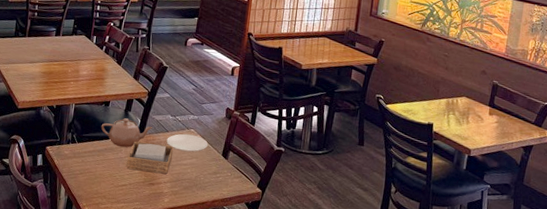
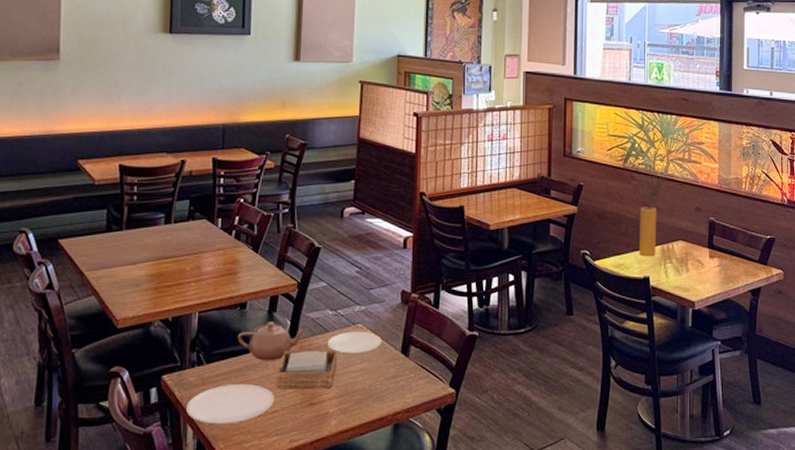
plate: none [61,160,124,190] -> present [185,383,274,425]
vase: none [426,30,461,108] -> present [637,164,668,257]

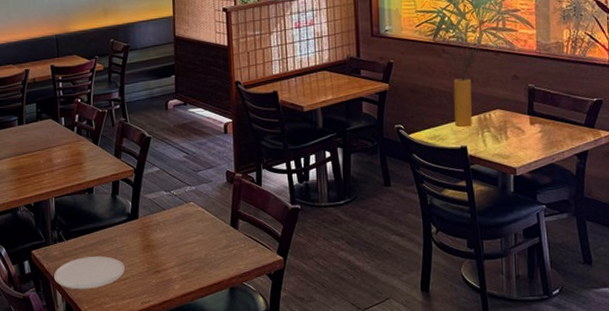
teapot: present [237,322,308,361] -> none [88,203,147,237]
napkin holder: present [276,349,338,390] -> none [124,225,176,260]
plate: present [327,331,383,355] -> none [165,208,213,229]

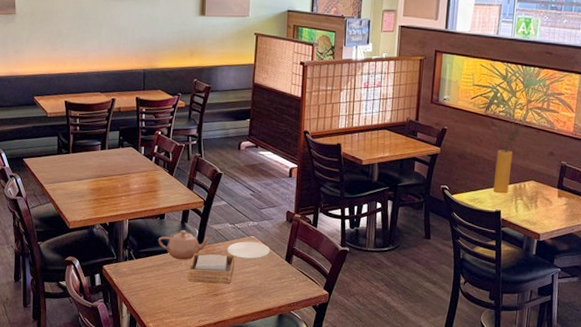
plate: present [53,255,125,290] -> none [121,275,187,305]
teapot: none [88,203,147,237] -> present [158,230,212,260]
napkin holder: none [124,225,176,260] -> present [188,252,235,283]
plate: none [165,208,213,229] -> present [227,241,271,260]

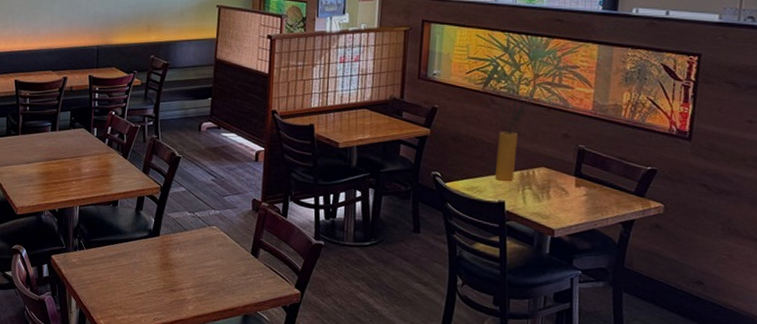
teapot: present [158,230,212,260] -> none [110,218,169,251]
napkin holder: present [188,252,235,283] -> none [142,243,195,278]
plate: present [227,241,271,260] -> none [186,231,235,252]

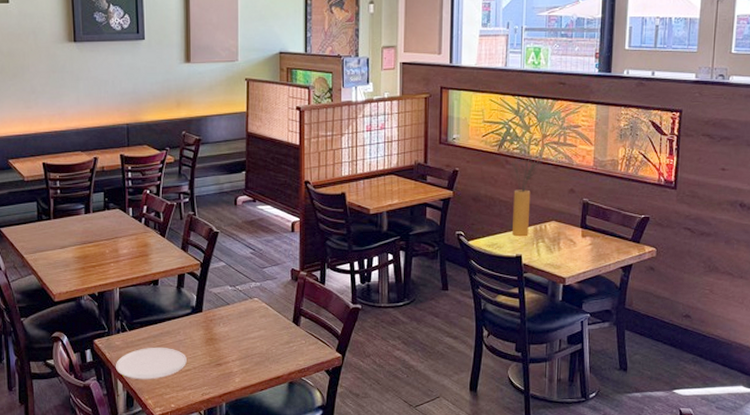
plate: none [70,267,141,300] -> present [115,347,187,380]

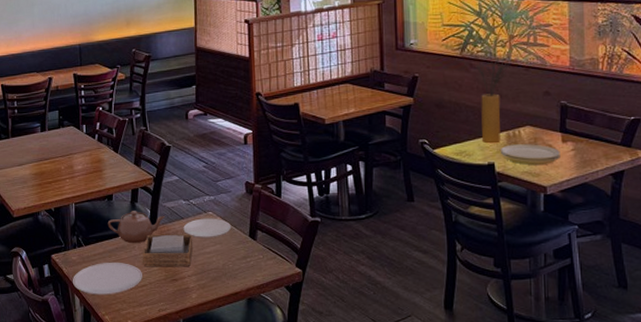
teapot: none [152,296,212,329] -> present [107,211,166,244]
napkin holder: none [187,319,238,352] -> present [142,234,193,267]
plate: none [229,304,276,324] -> present [183,218,232,239]
plate: none [527,238,579,257] -> present [500,144,560,165]

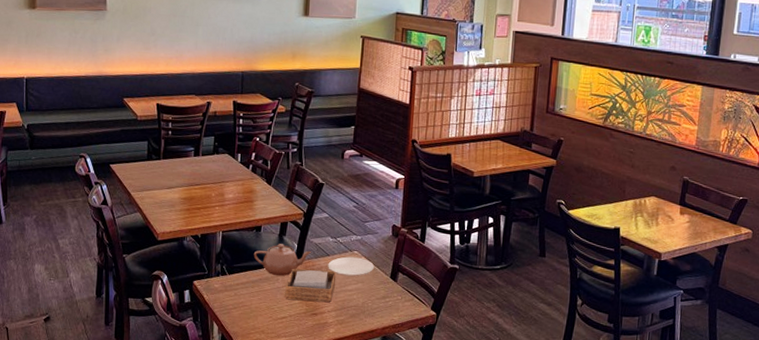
plate: present [72,262,142,296] -> none [212,292,283,325]
vase: present [477,51,511,144] -> none [611,124,647,210]
plate: present [500,144,560,165] -> none [626,212,677,233]

